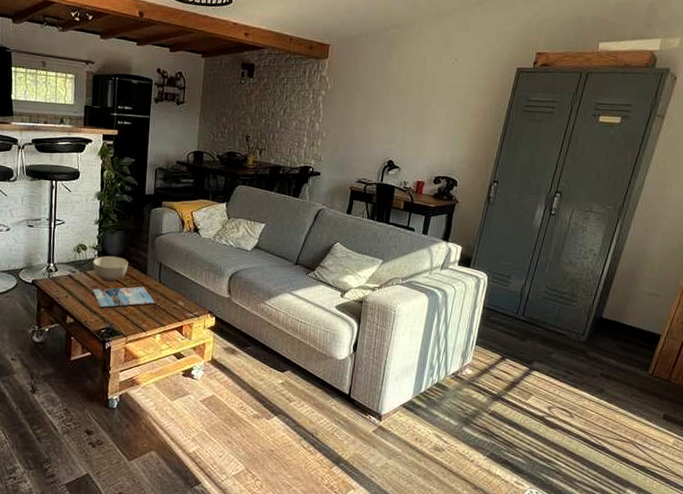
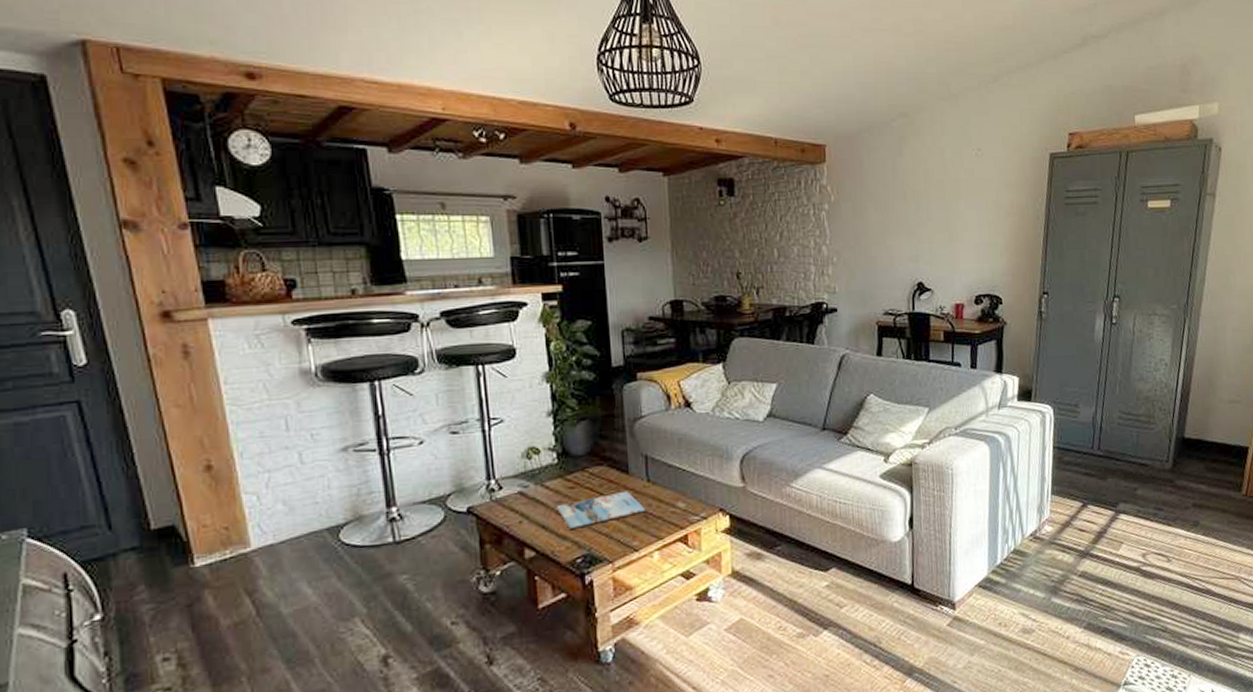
bowl: present [92,255,129,282] -> none [551,455,602,493]

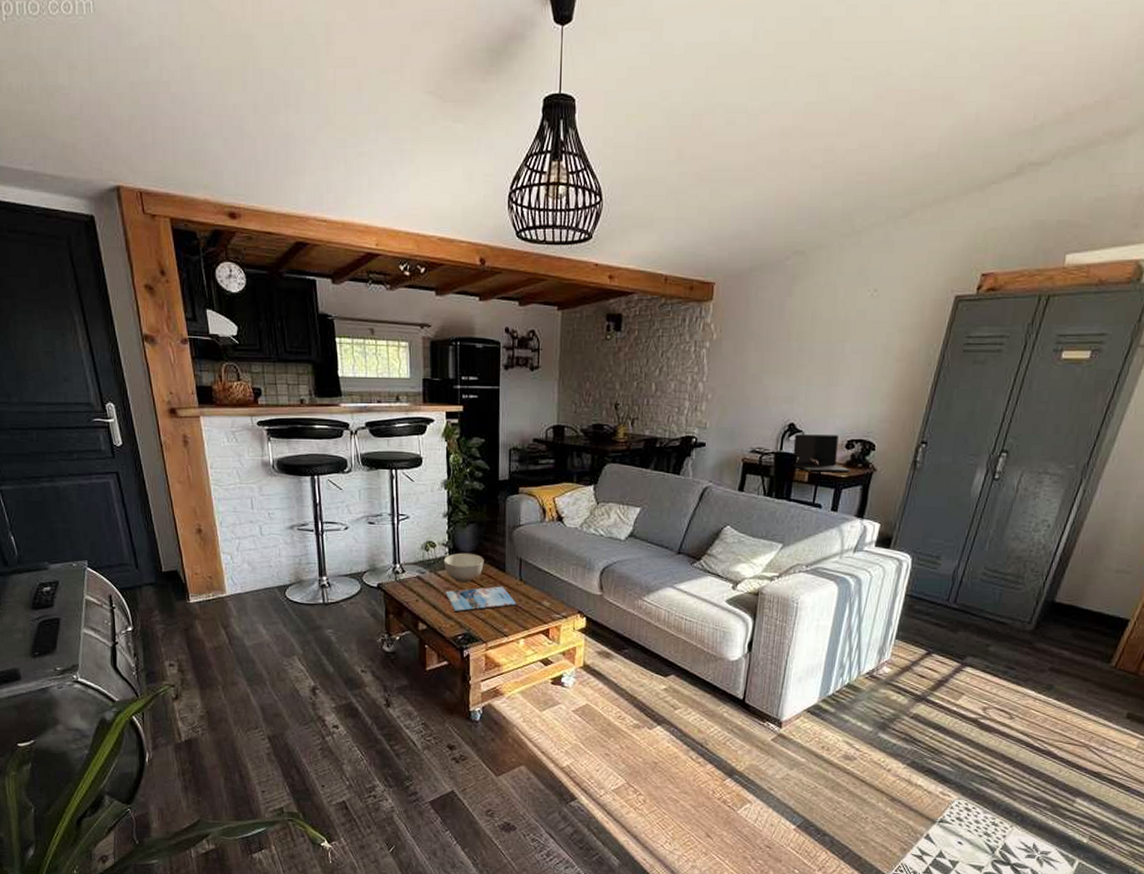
bowl: none [551,455,602,493] -> present [443,552,484,582]
laptop: none [924,291,983,330] -> present [792,434,850,473]

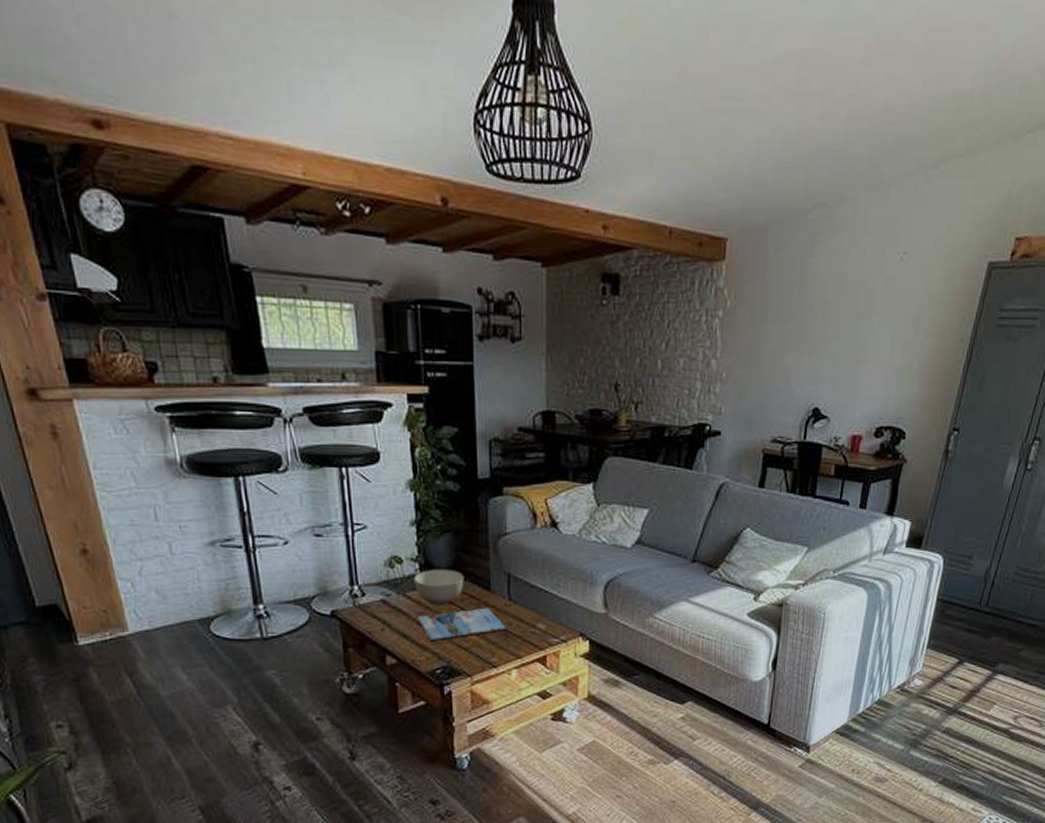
laptop: present [792,434,850,473] -> none [817,420,880,464]

